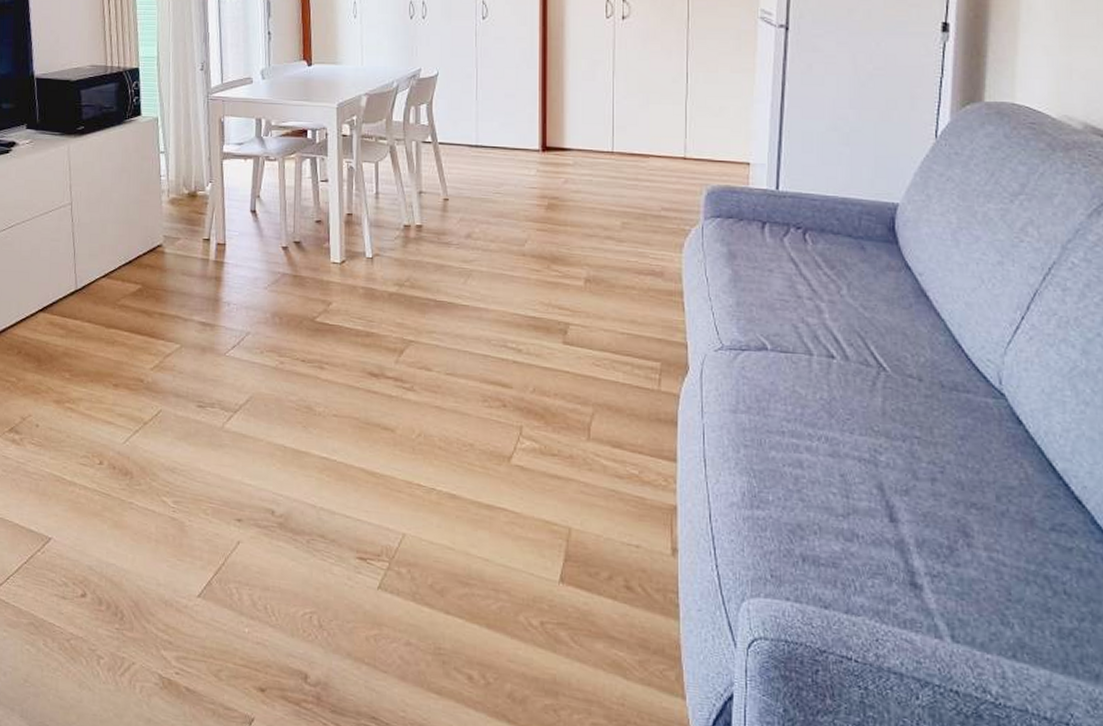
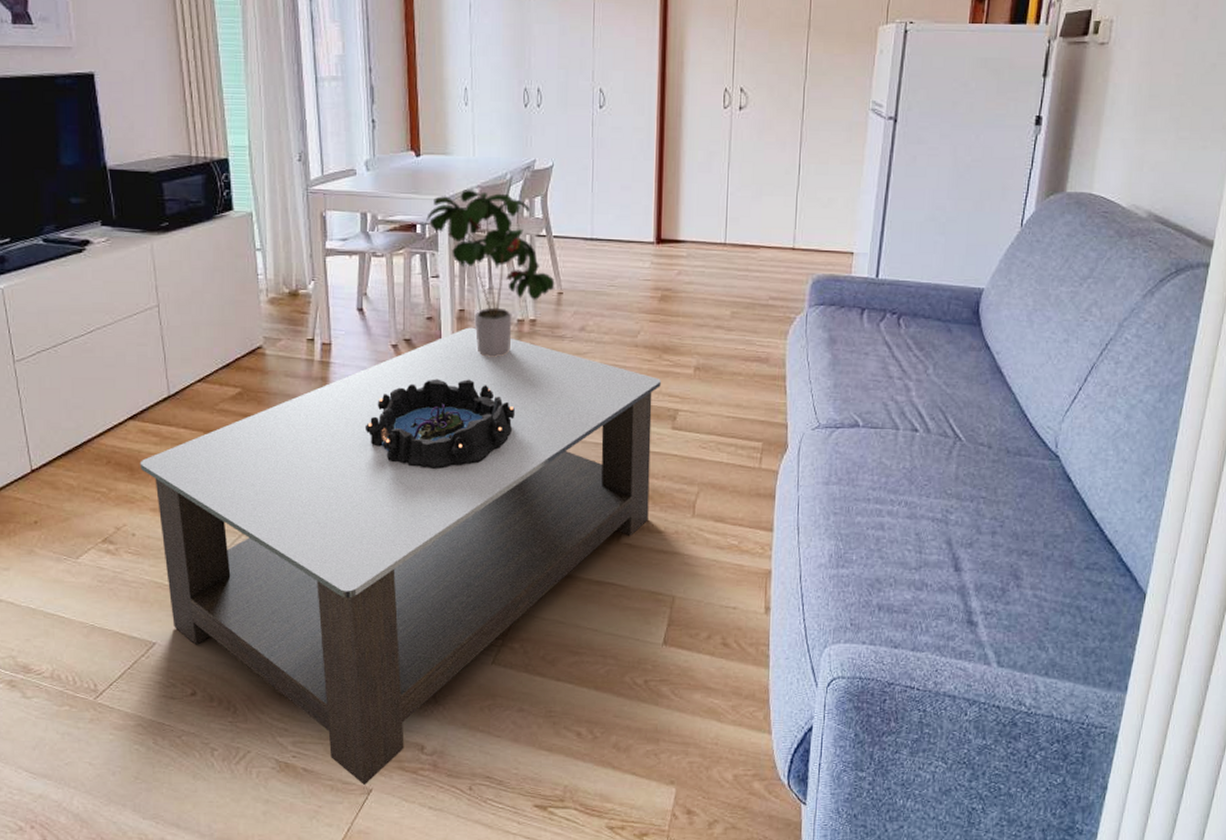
coffee table: none [46,231,550,714] -> present [140,327,661,786]
decorative bowl: none [255,282,401,375] -> present [364,379,515,470]
potted plant: none [317,97,441,262] -> present [426,190,555,357]

